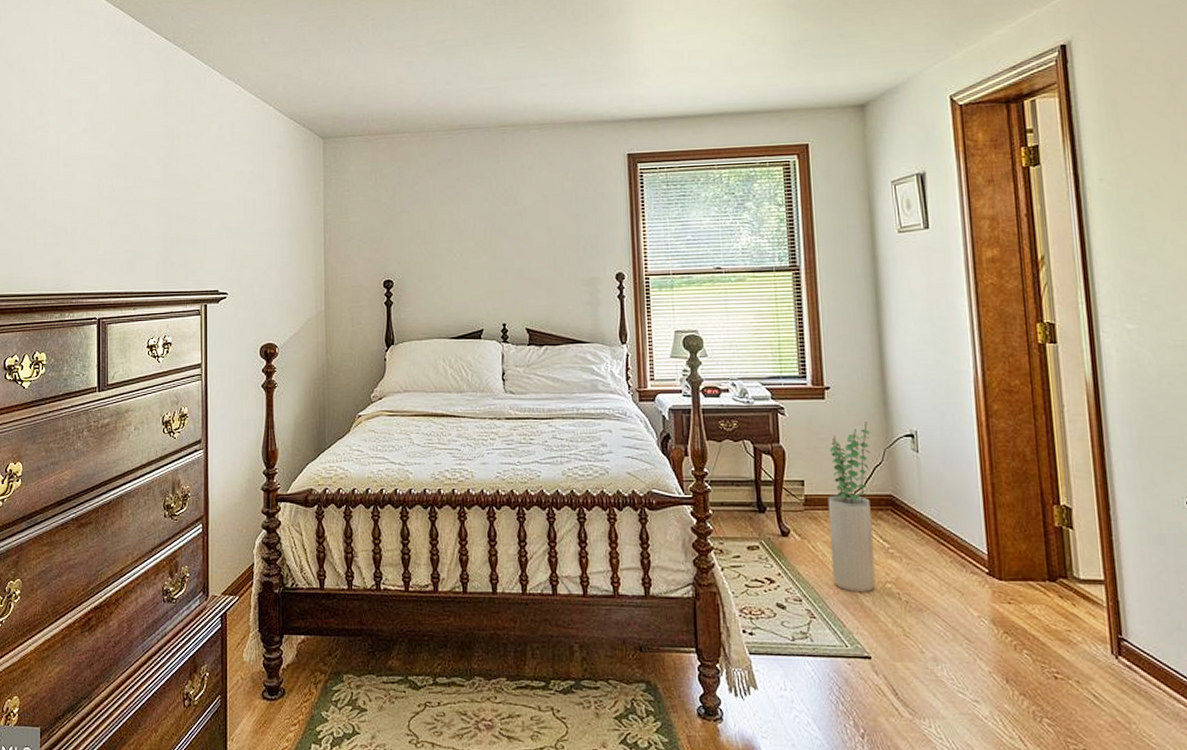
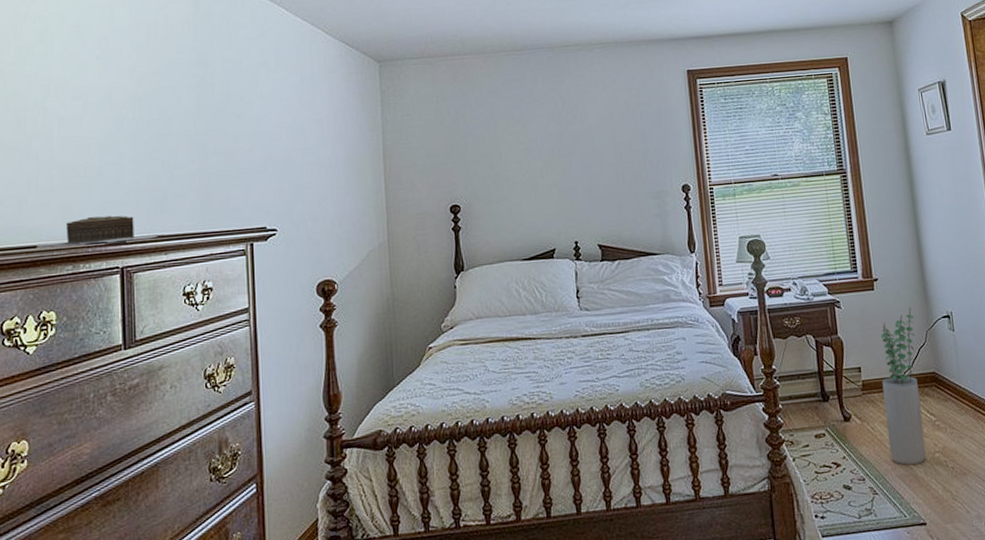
jewelry box: none [33,271,129,298] -> present [37,215,158,248]

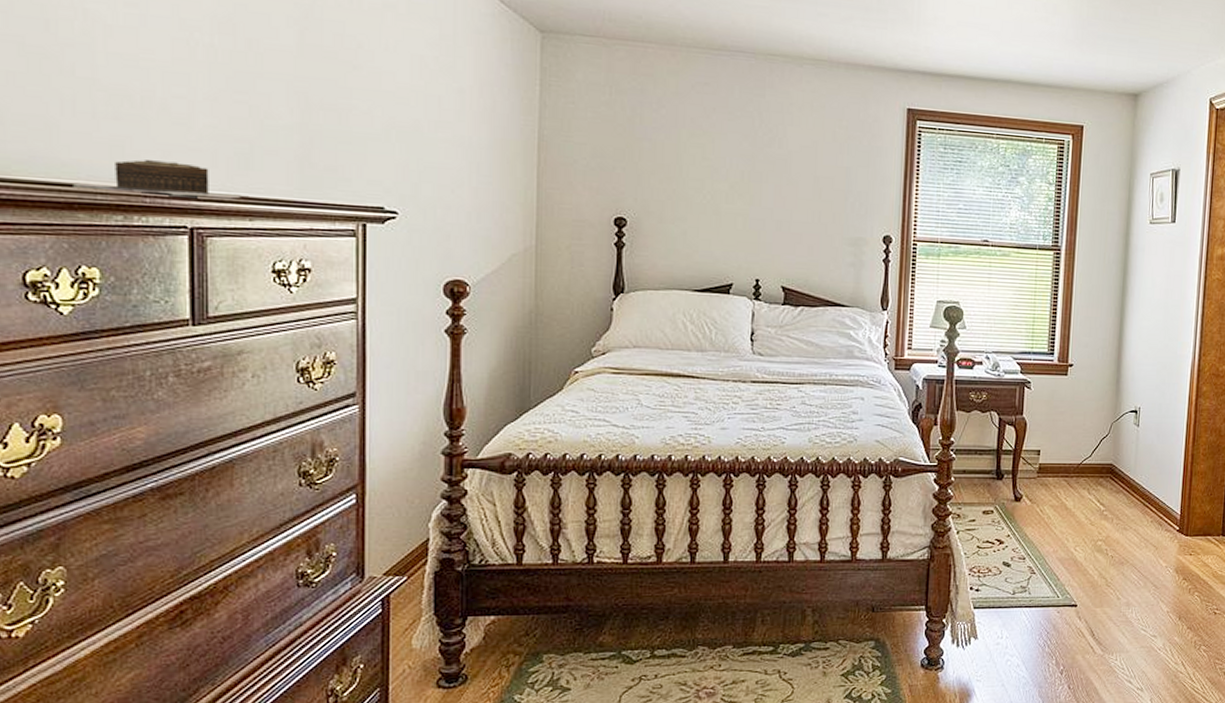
vase: present [880,307,927,466] -> none [1054,397,1102,550]

